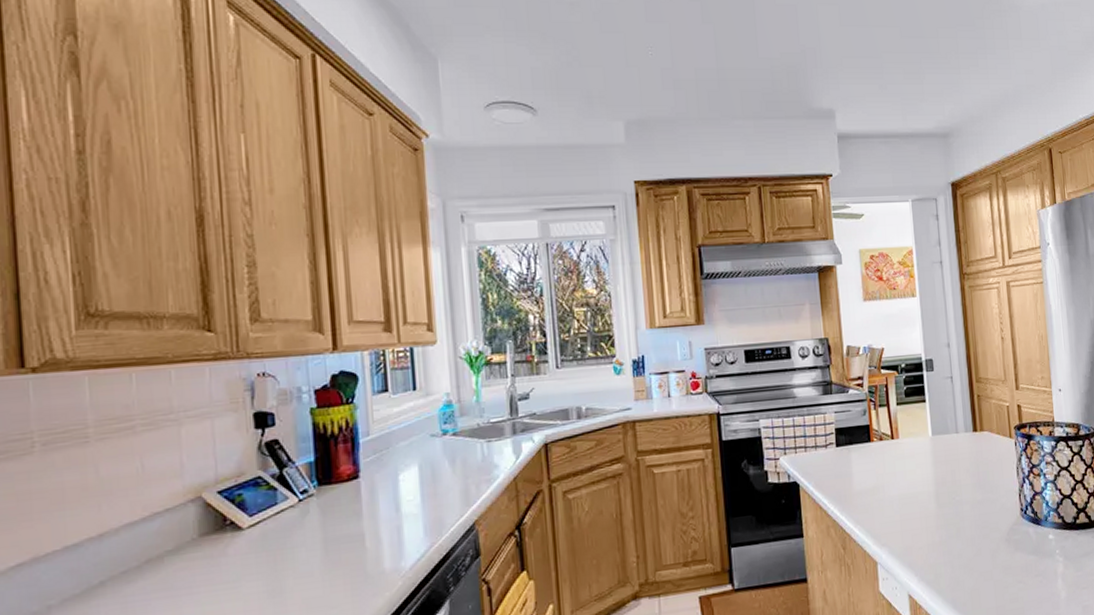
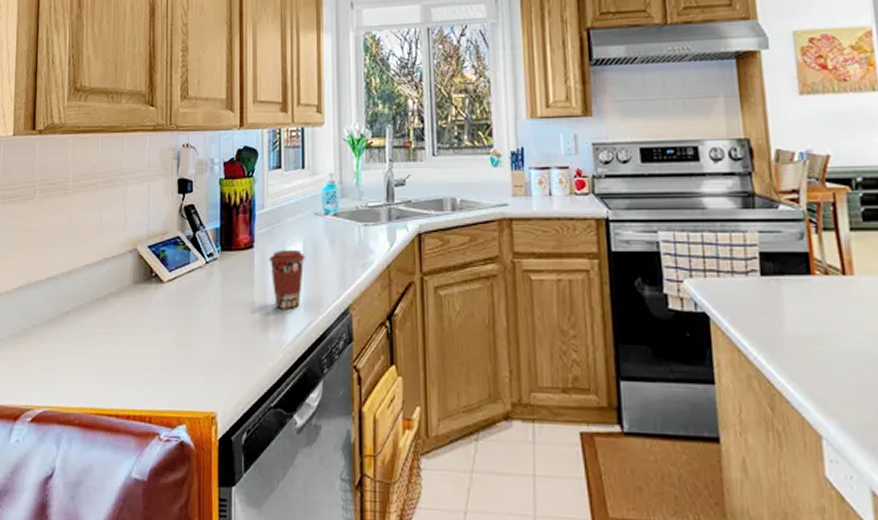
coffee cup: none [378,473,422,537] -> present [268,249,305,309]

